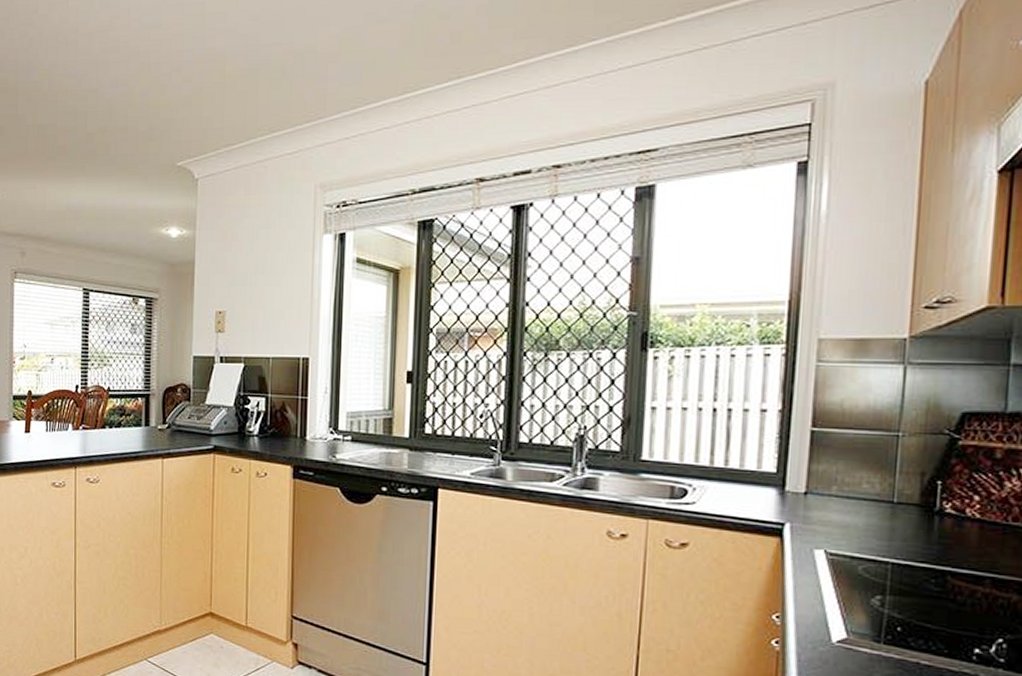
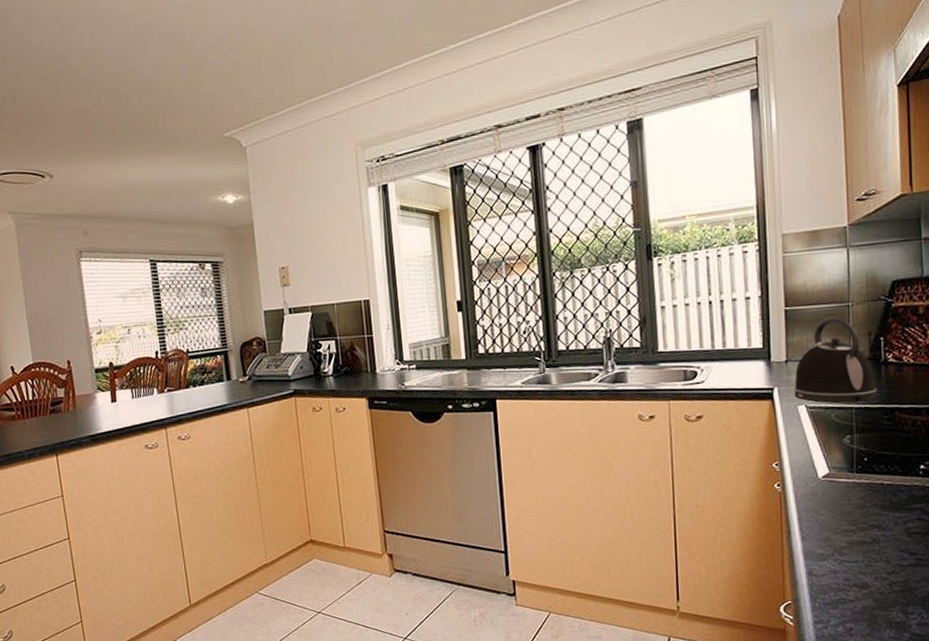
kettle: none [811,447,926,558] -> present [793,317,878,403]

